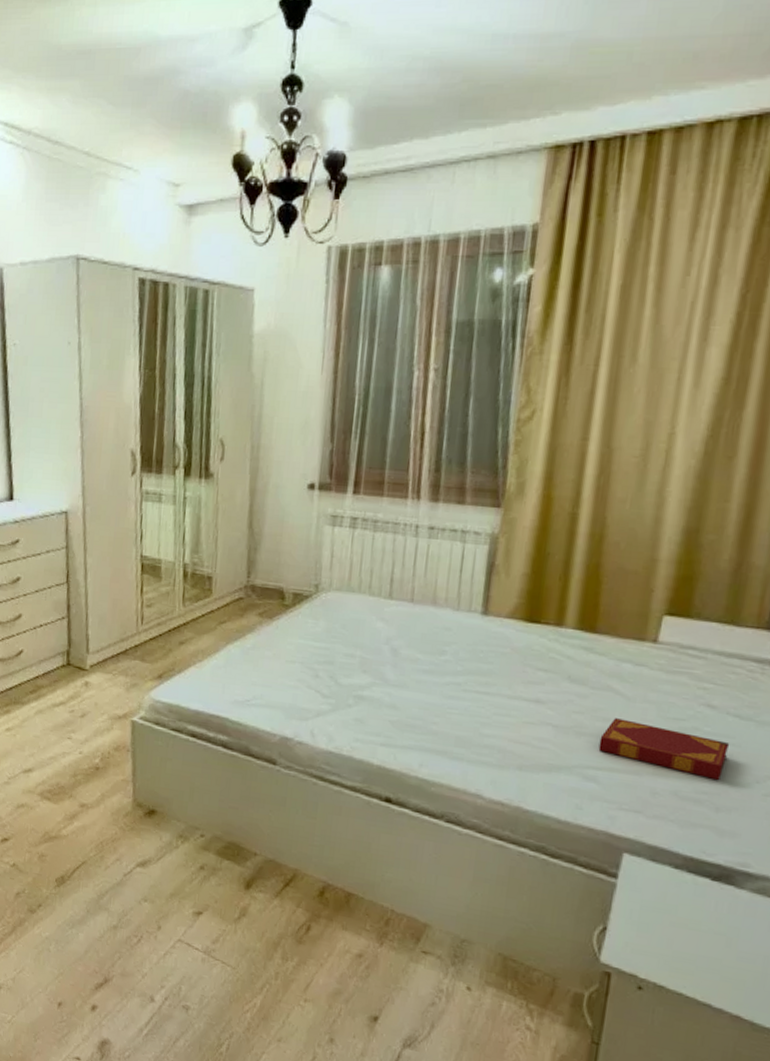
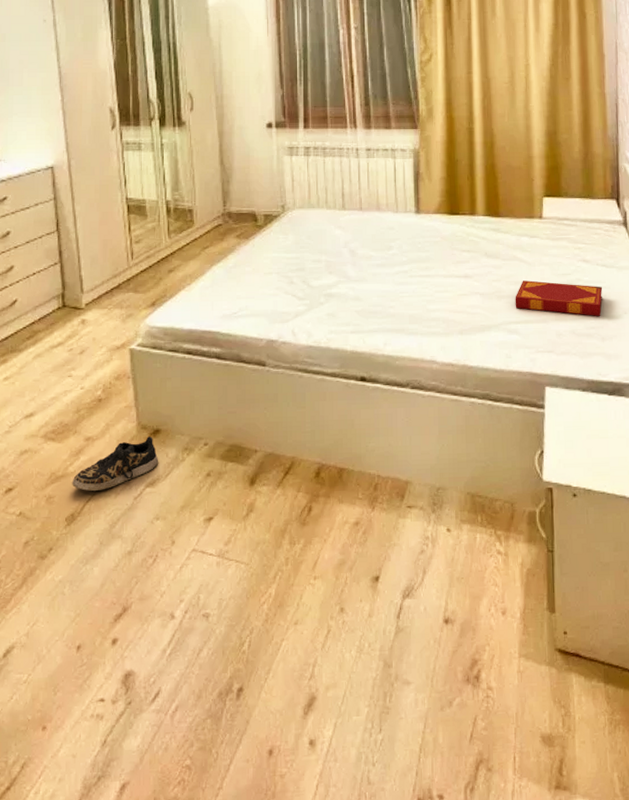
shoe: none [64,815,152,860] -> present [72,436,159,492]

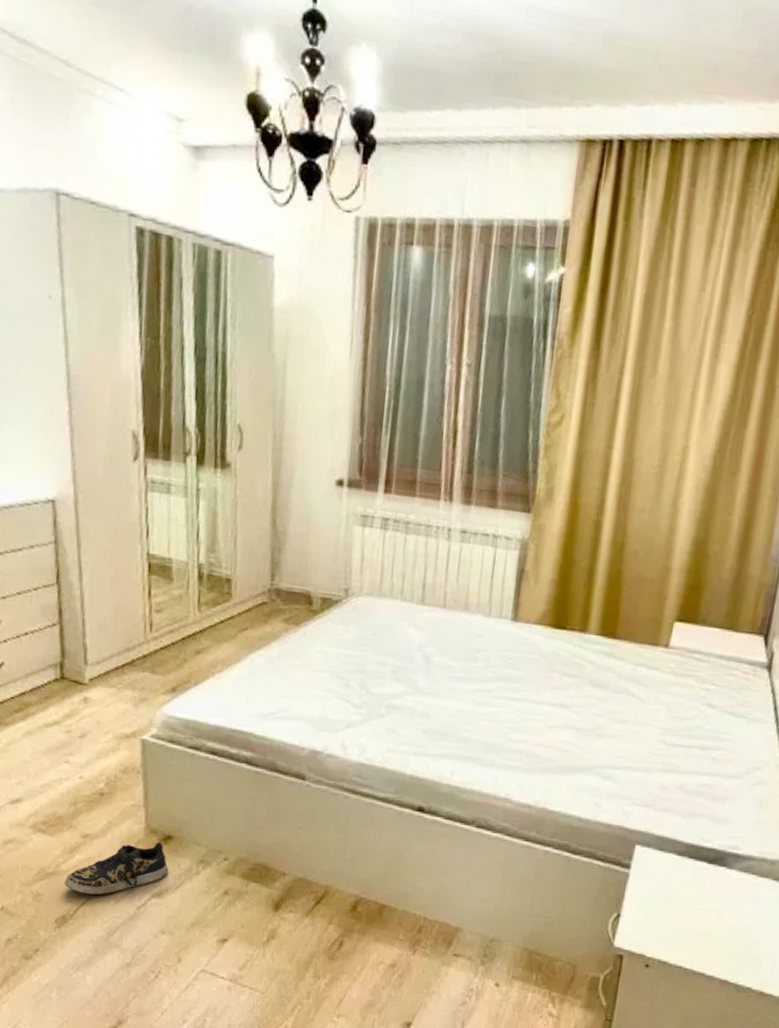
hardback book: present [515,280,603,316] -> none [616,719,726,773]

